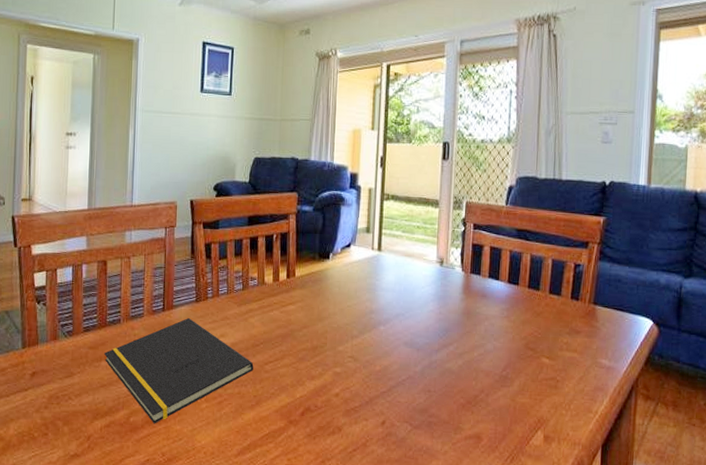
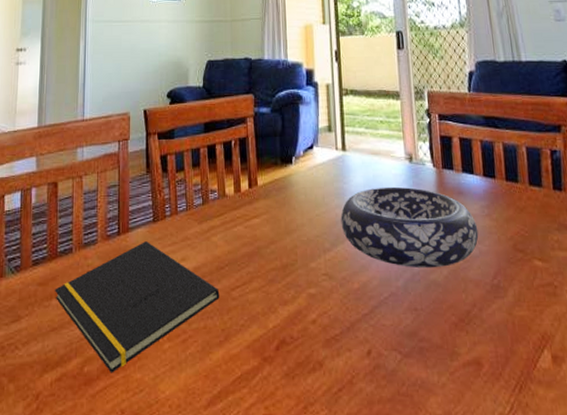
decorative bowl: none [370,285,496,358] -> present [340,186,479,267]

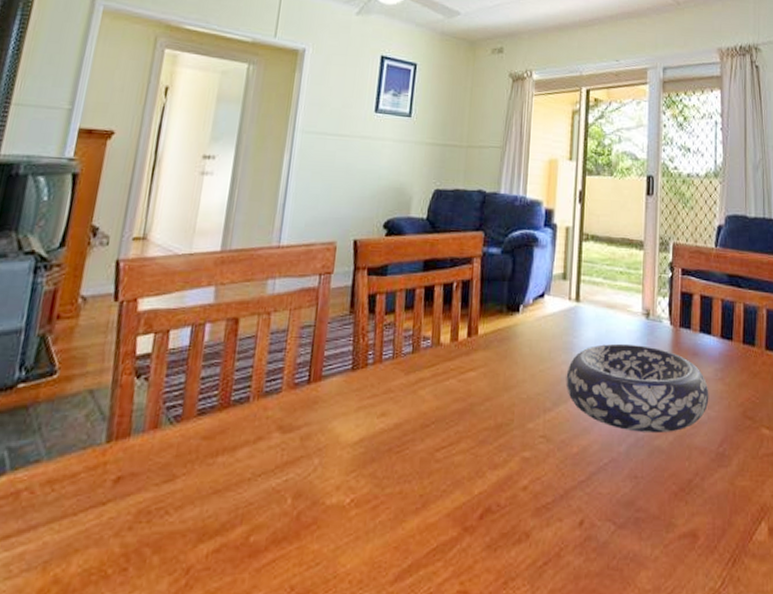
notepad: present [55,241,220,373] -> none [222,392,422,544]

